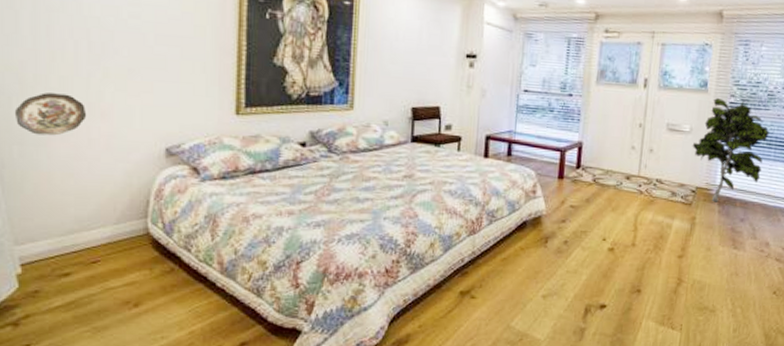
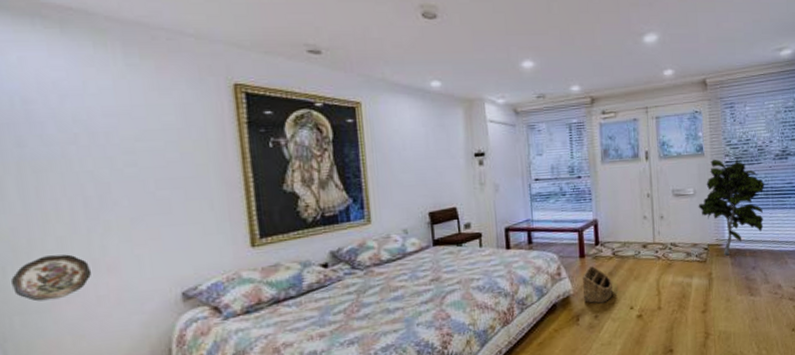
basket: none [555,188,589,229] -> present [583,265,613,304]

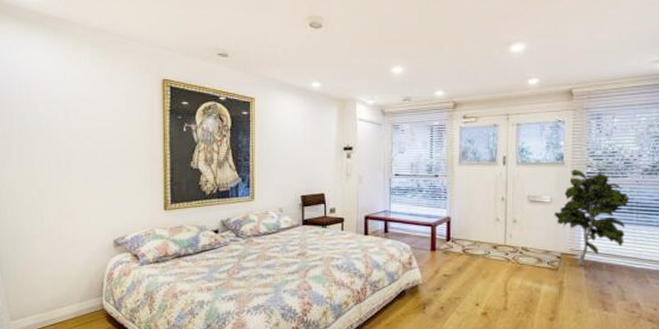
decorative plate: present [10,254,92,302] -> none [8,202,58,234]
basket: present [583,265,613,304] -> none [431,259,461,296]

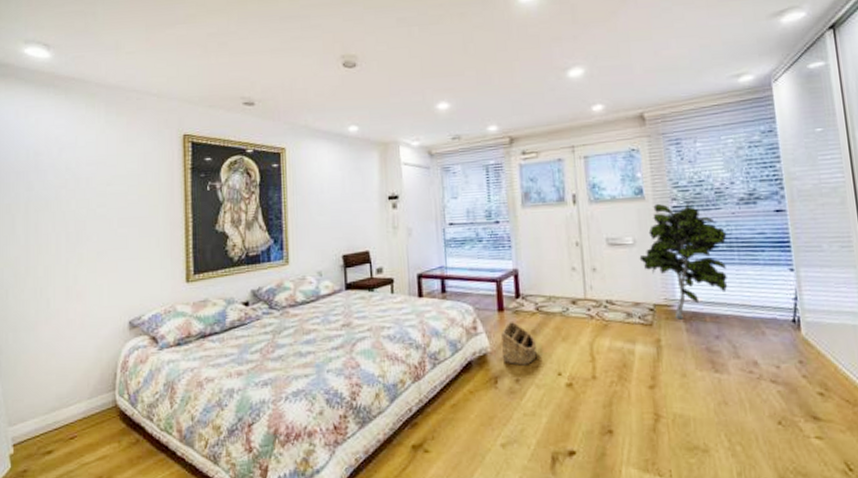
basket: none [431,259,461,296] -> present [501,320,537,366]

